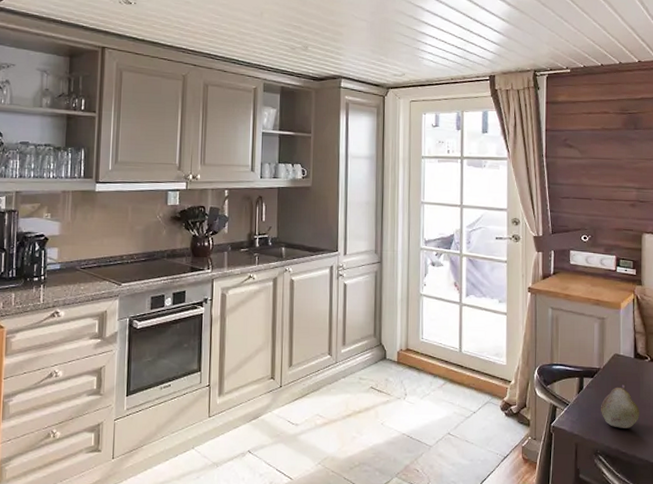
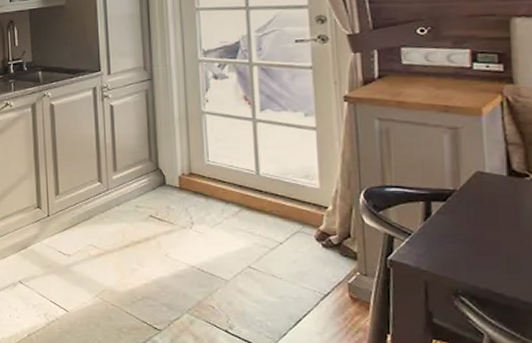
fruit: present [601,384,639,428] -> none [459,209,520,264]

